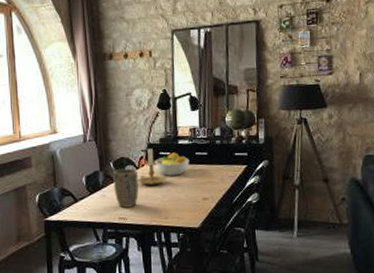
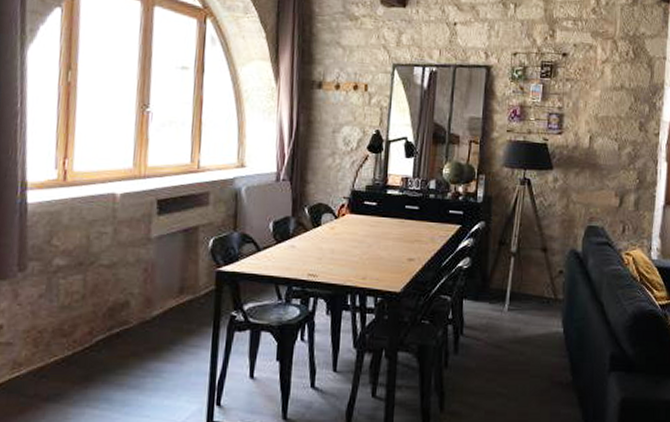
plant pot: present [113,168,139,208] -> none [306,216,336,263]
candle holder: present [138,147,167,186] -> none [335,195,370,239]
fruit bowl: present [154,152,190,176] -> none [357,203,398,230]

